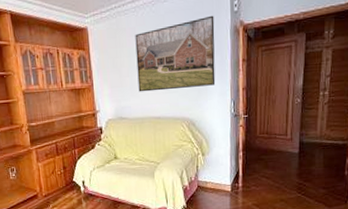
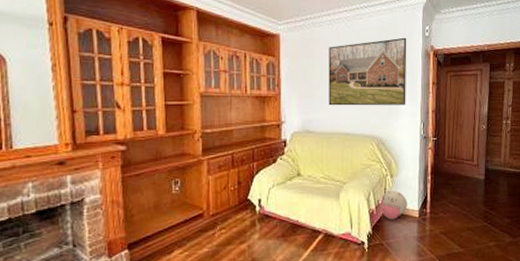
plush toy: none [194,167,220,195] -> present [381,190,407,220]

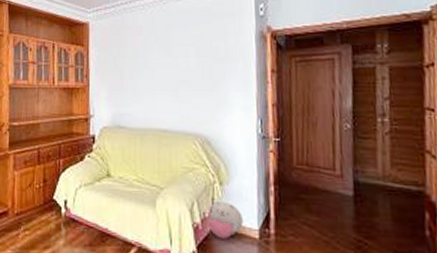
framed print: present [328,37,407,106] -> none [142,18,237,99]

